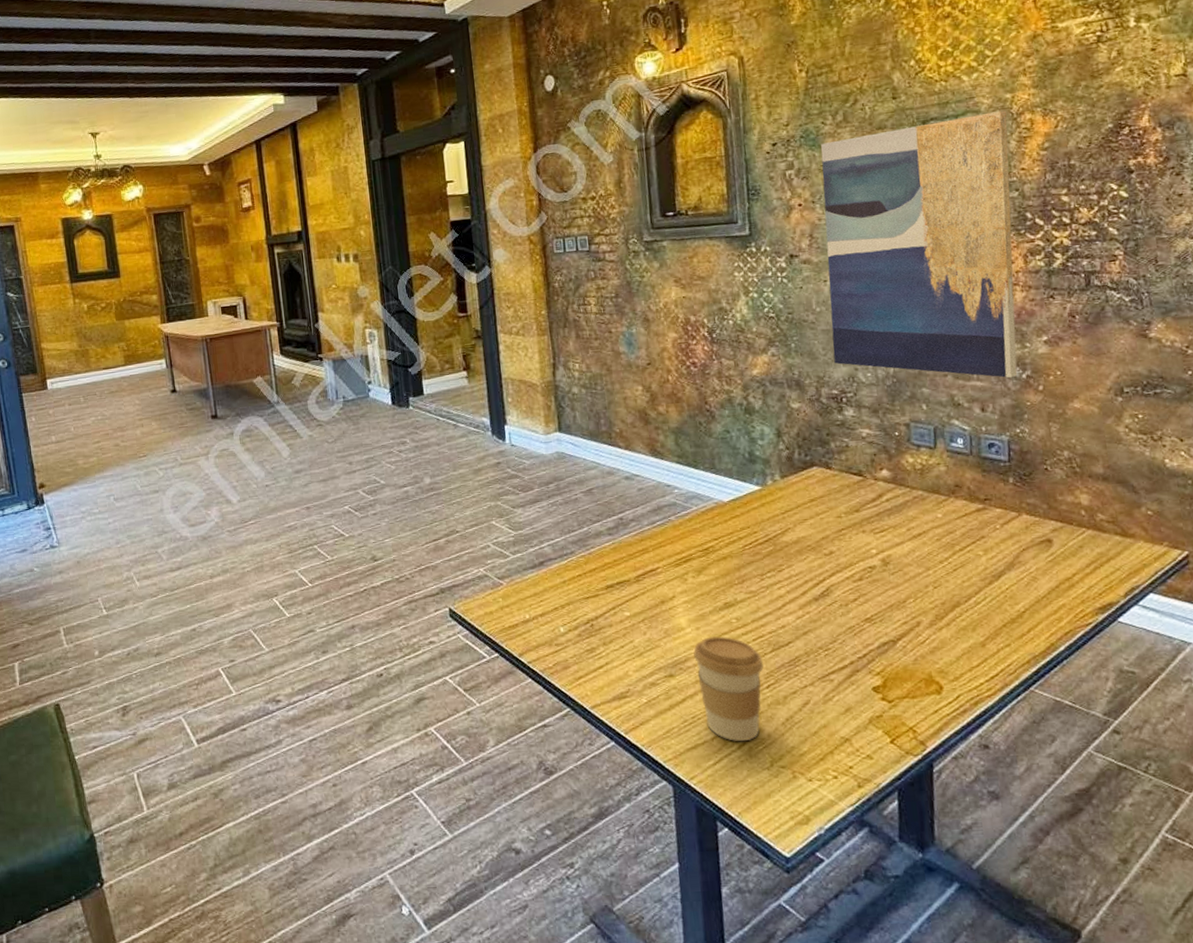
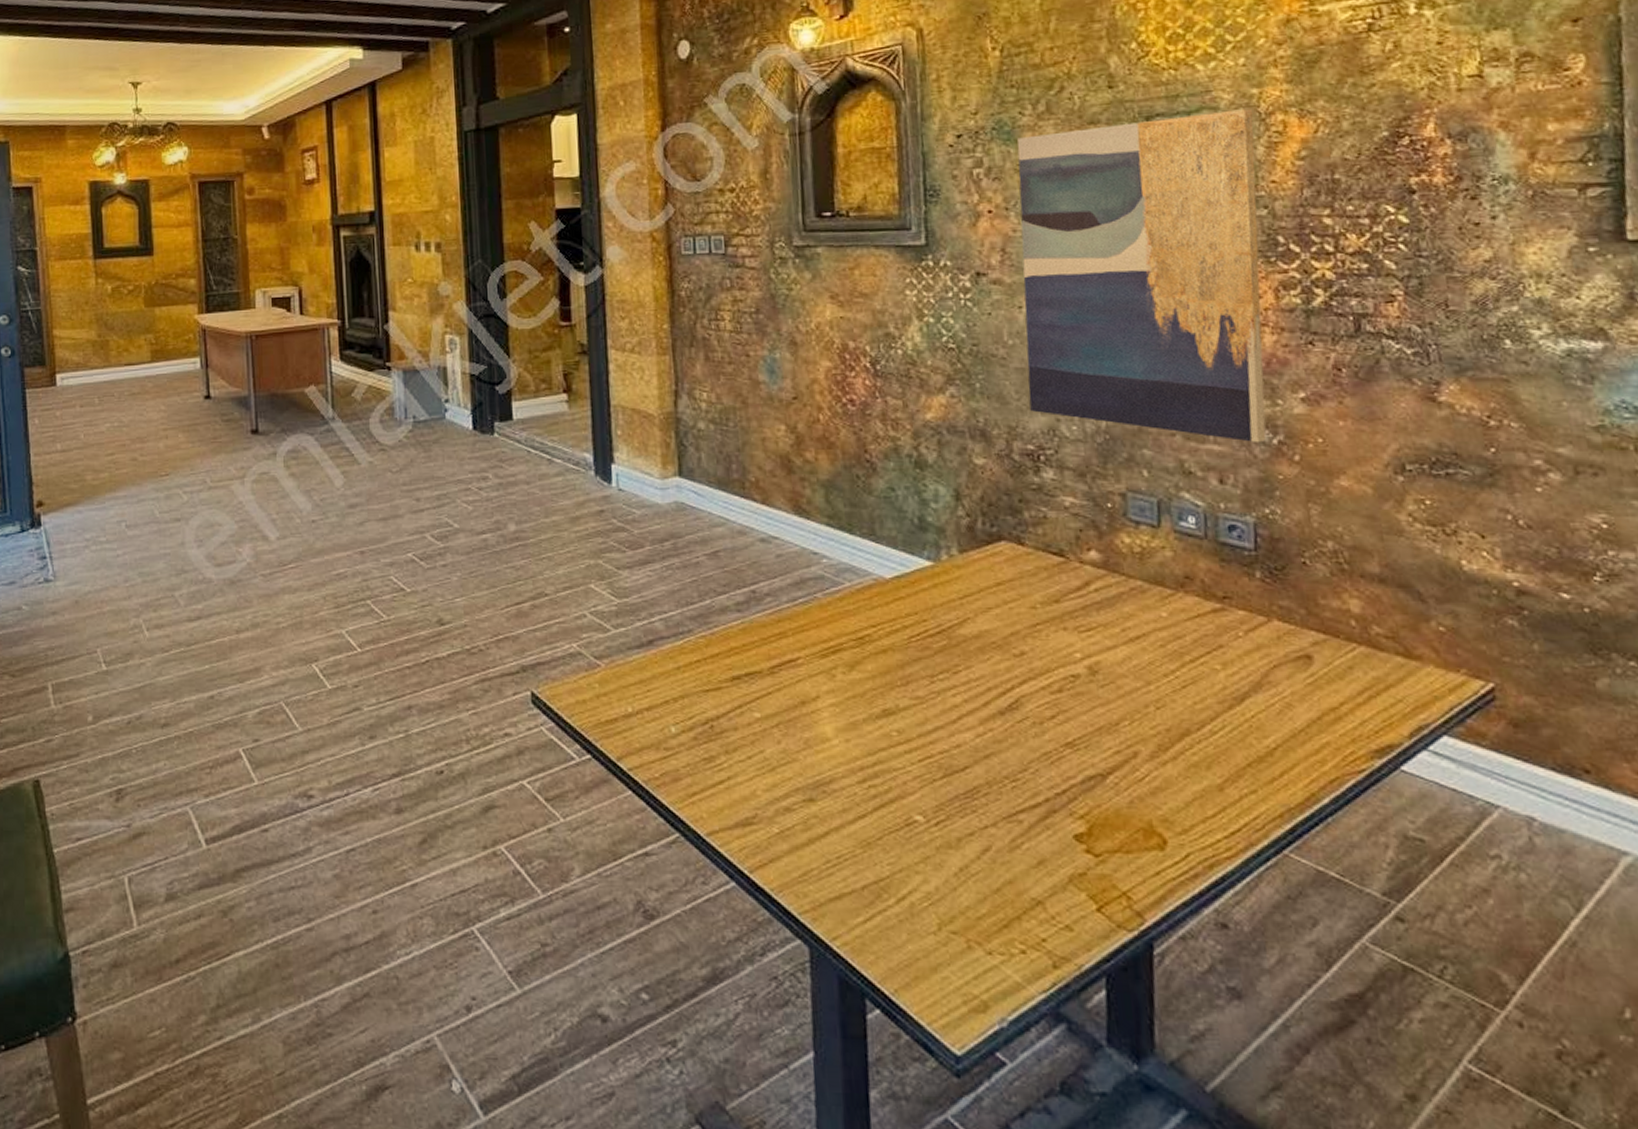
coffee cup: present [693,636,764,742] -> none [841,753,931,895]

